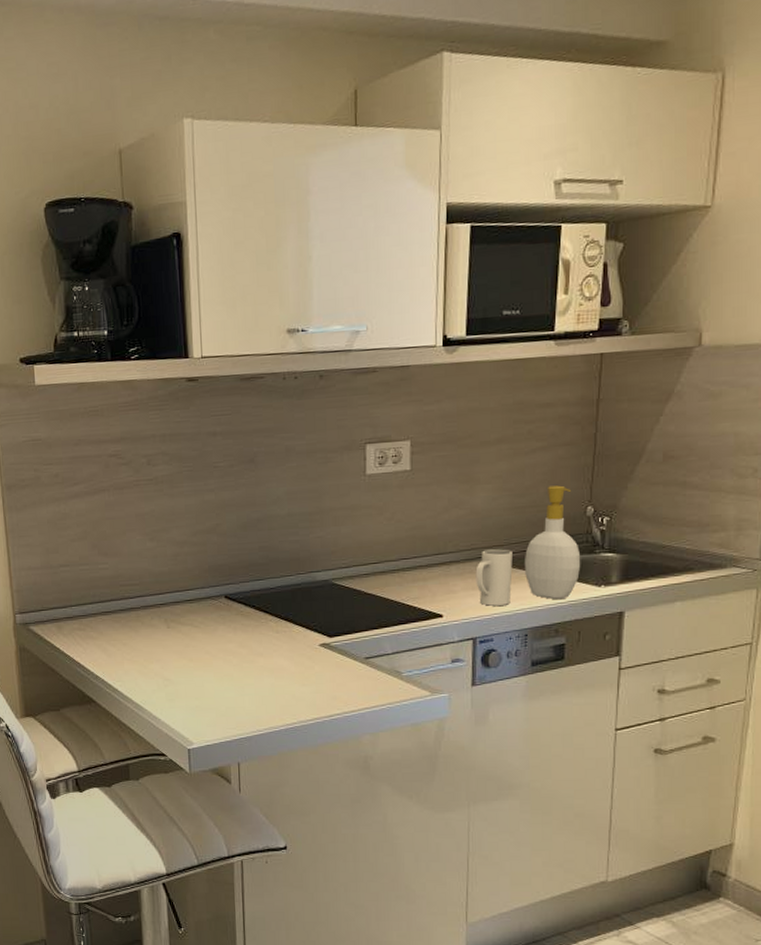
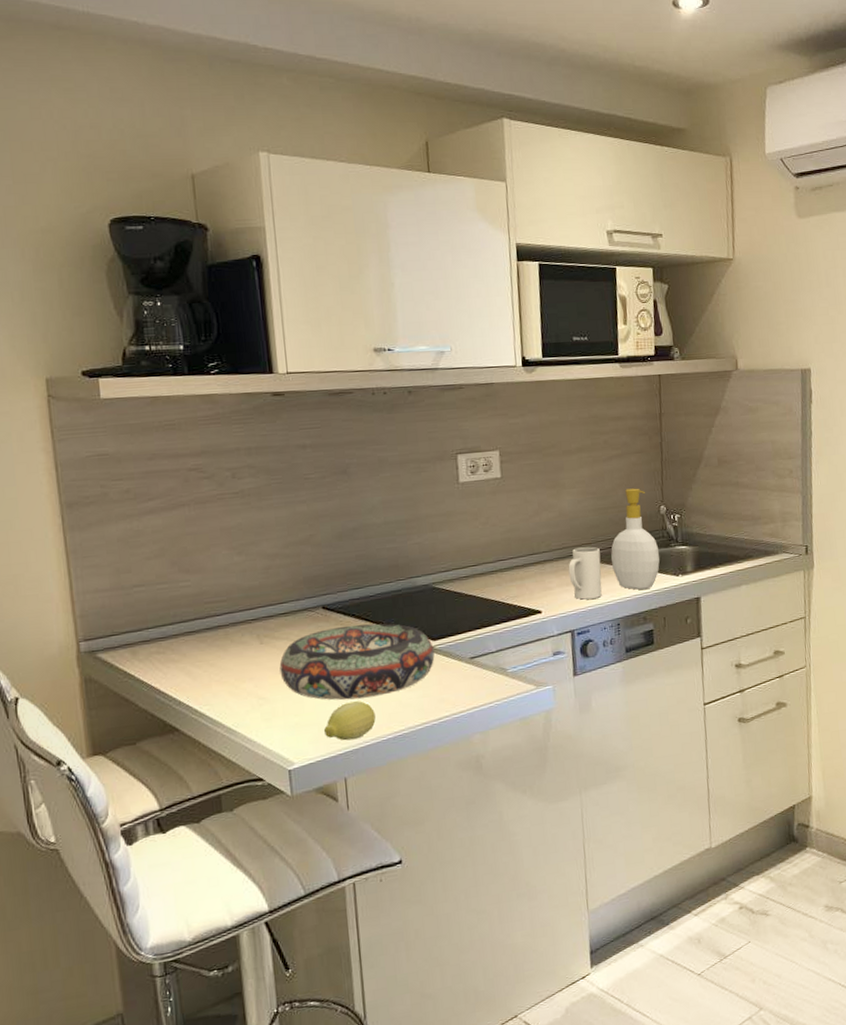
decorative bowl: none [184,616,330,689] -> present [279,623,435,700]
fruit: none [221,691,269,728] -> present [323,701,376,741]

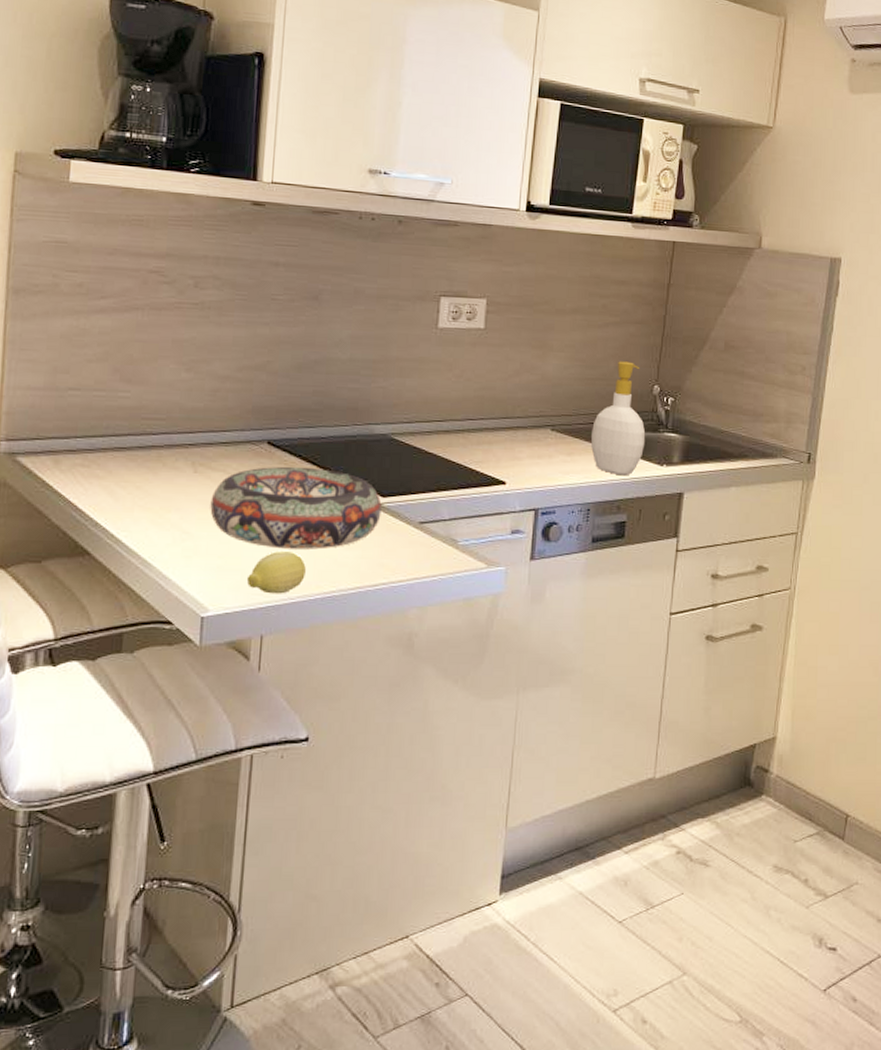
mug: present [568,547,602,600] -> none [542,418,580,477]

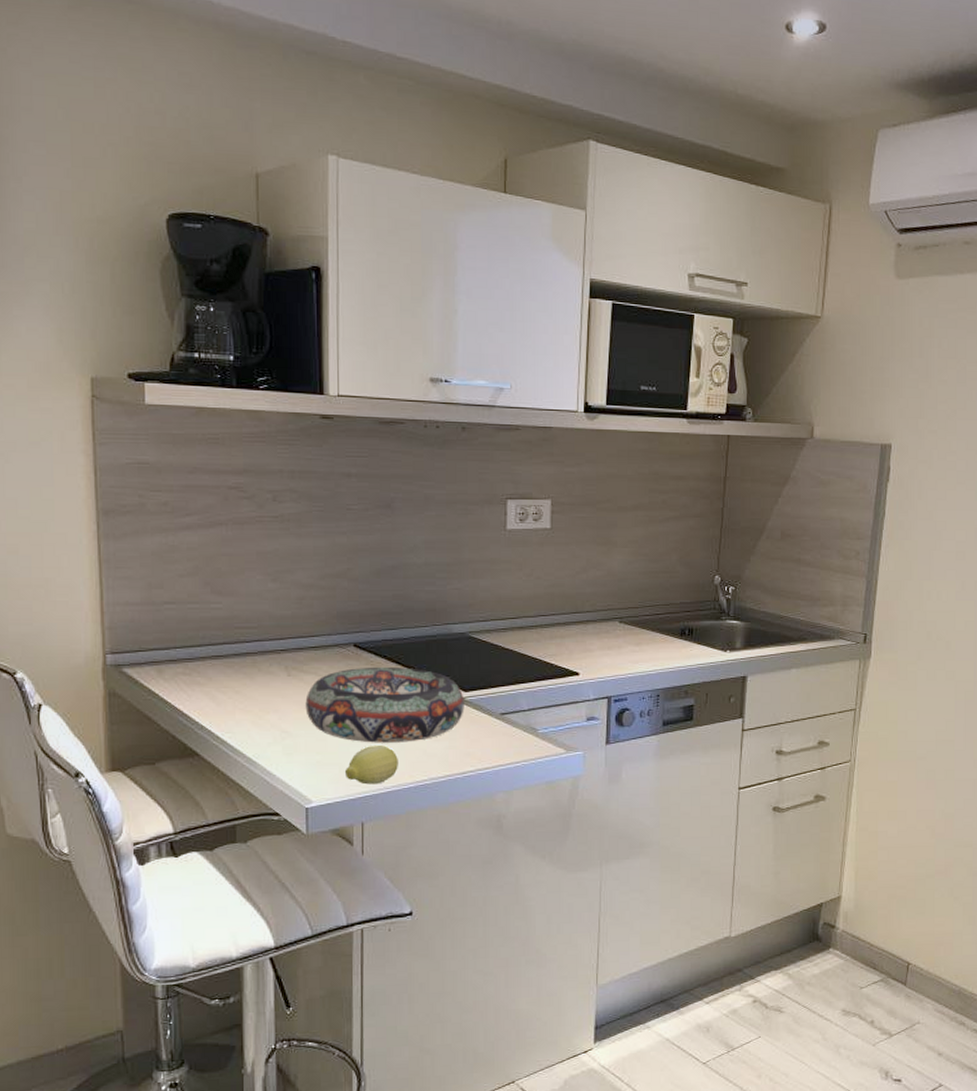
soap bottle: present [590,361,646,476] -> none [657,554,709,663]

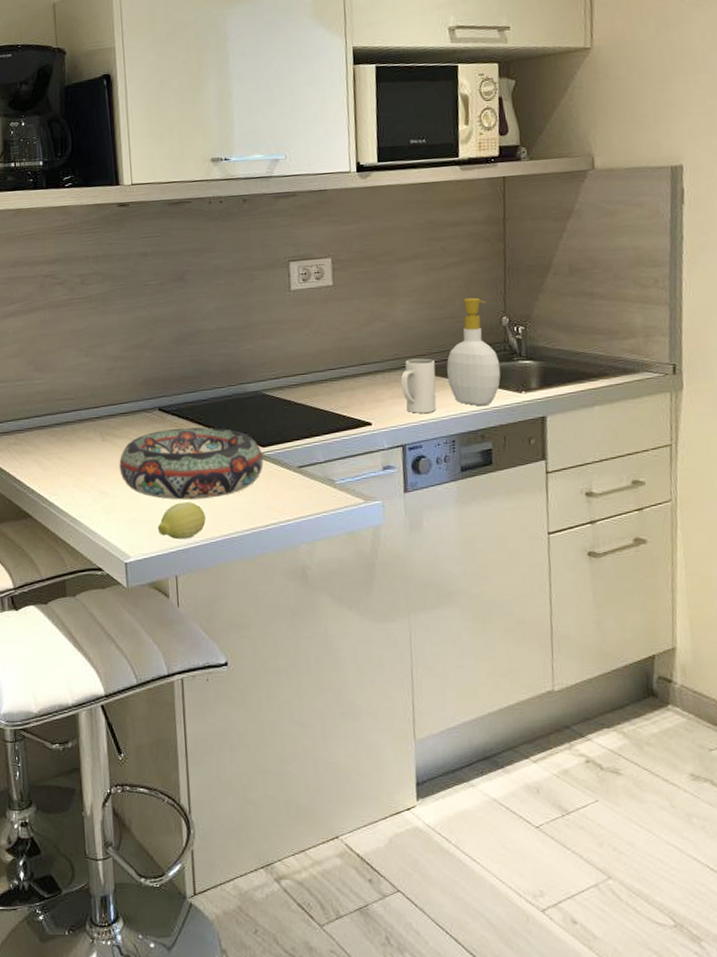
mug: none [611,611,646,666] -> present [400,358,437,413]
soap bottle: none [657,554,709,663] -> present [446,297,501,406]

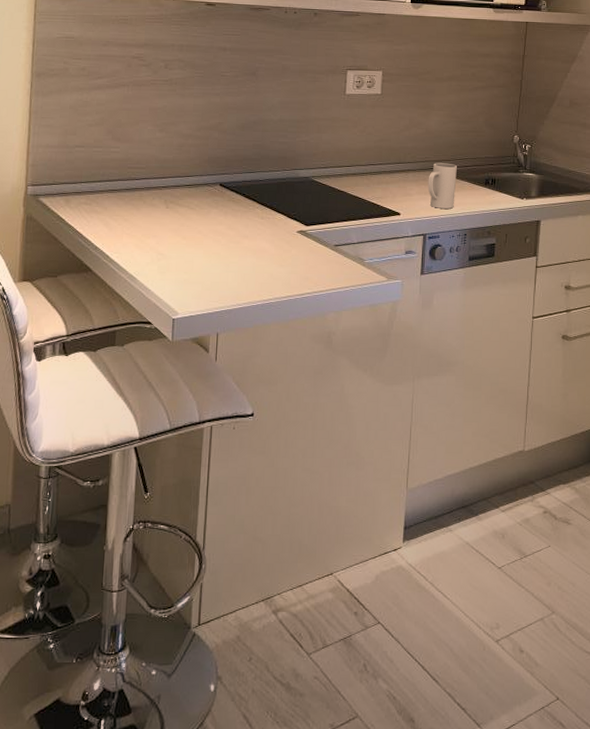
decorative bowl: present [119,427,263,500] -> none [178,202,306,267]
fruit: present [157,502,206,540] -> none [206,268,250,301]
soap bottle: present [446,297,501,406] -> none [465,117,509,208]

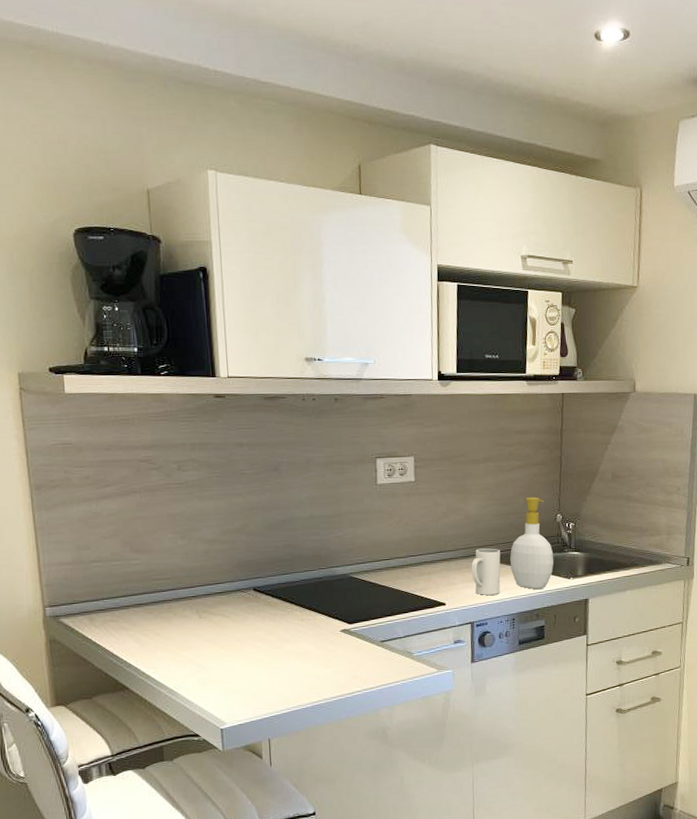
soap bottle: none [465,117,509,208] -> present [509,497,554,590]

